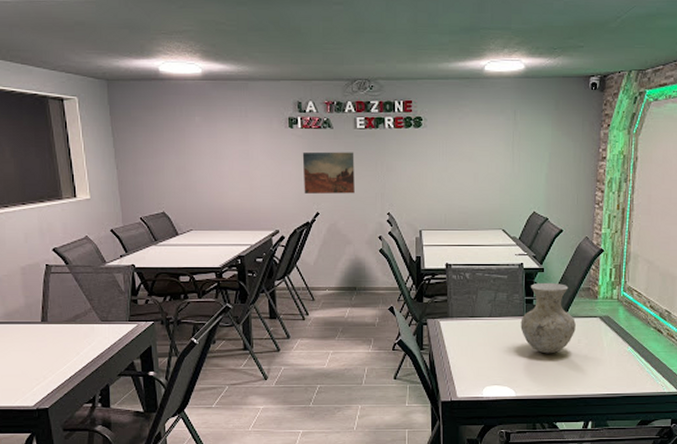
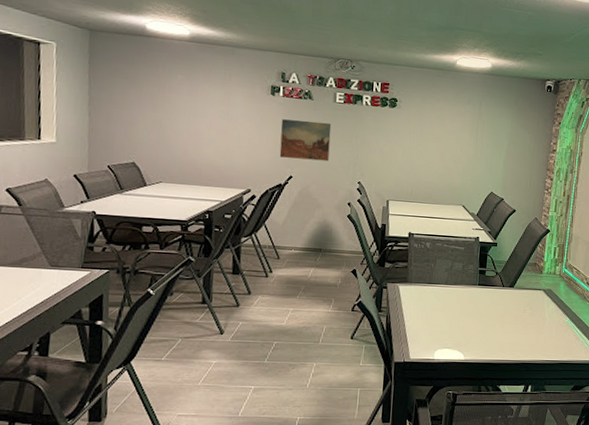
vase: present [520,282,576,354] -> none [473,255,522,322]

